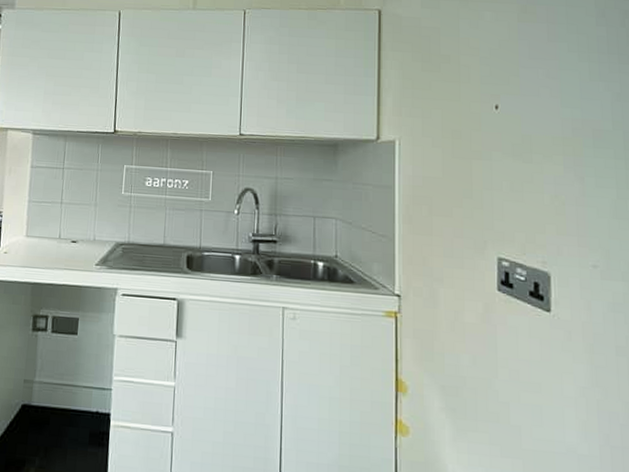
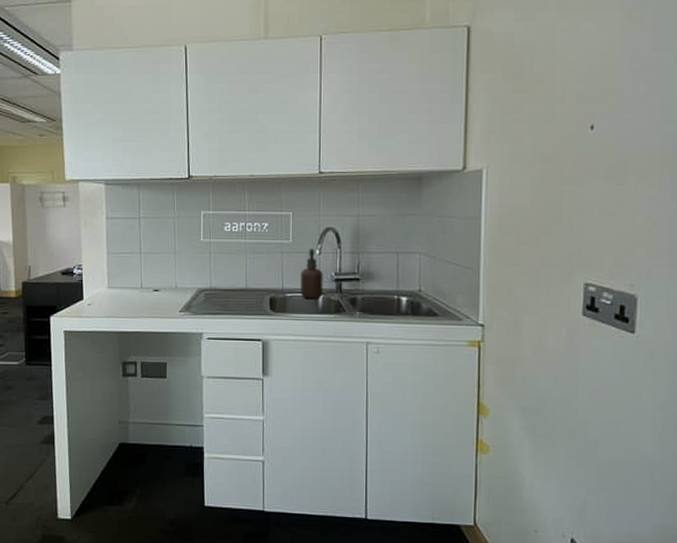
soap dispenser: none [218,208,241,260] -> present [301,248,323,300]

